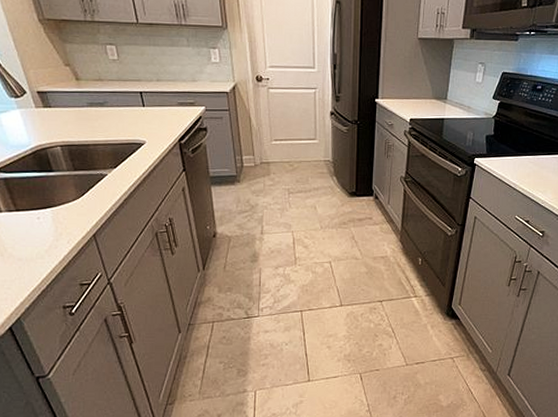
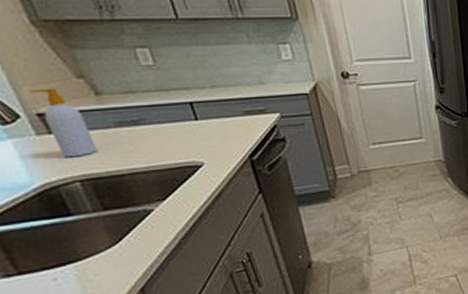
soap bottle: none [34,72,74,128] -> present [30,88,98,158]

